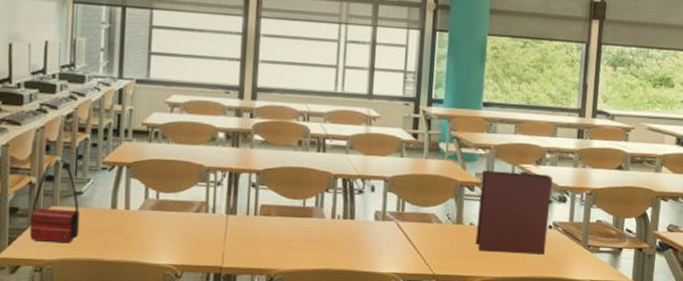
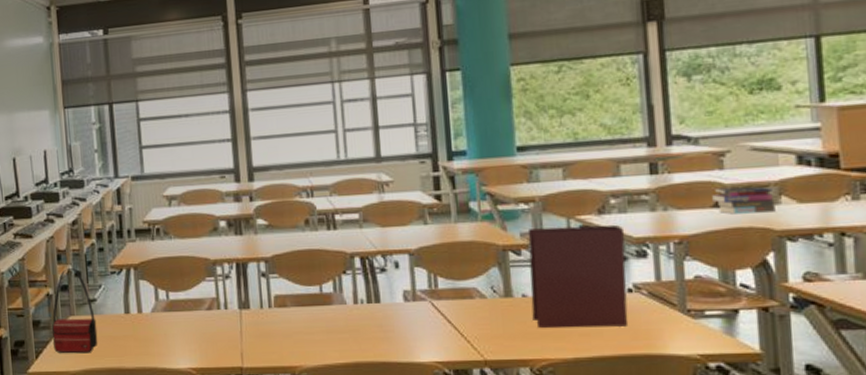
books: none [617,155,658,178] -> present [712,186,776,215]

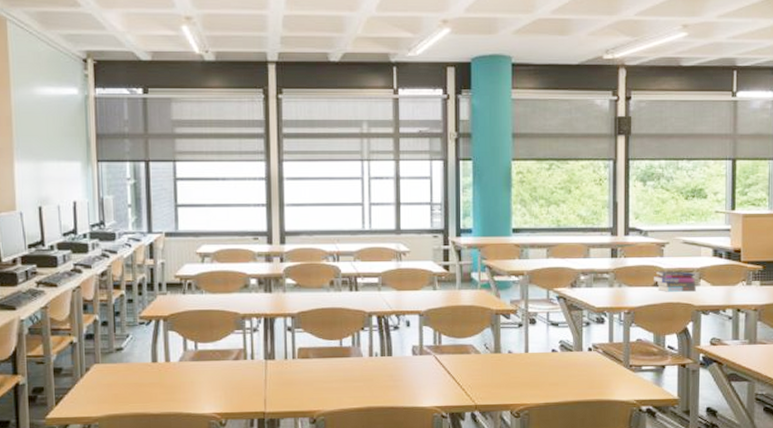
shoulder bag: present [51,268,98,354] -> none [74,318,123,400]
binder: present [527,224,628,328] -> none [515,296,590,379]

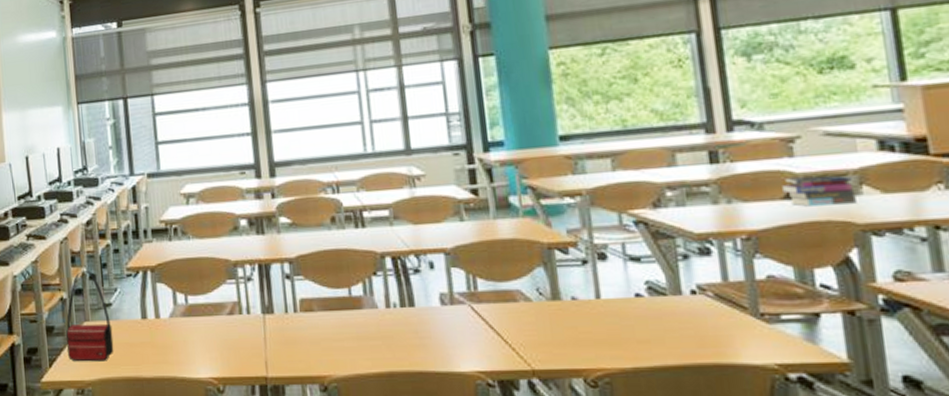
shoulder bag: none [74,318,123,400] -> present [65,271,114,362]

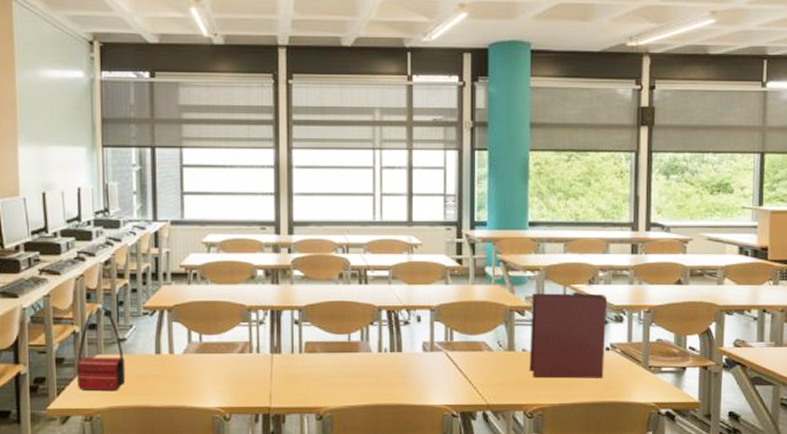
binder: none [575,219,693,334] -> present [529,293,608,379]
books: present [782,175,857,207] -> none [676,269,720,291]

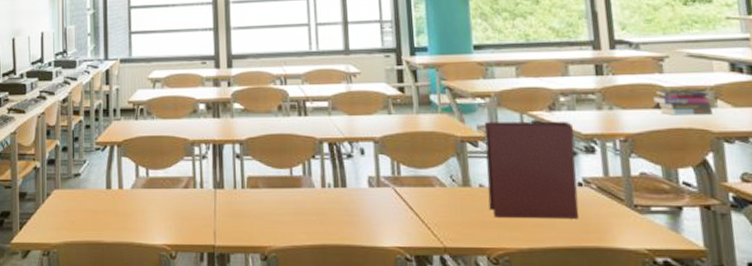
shoulder bag: present [76,307,126,392] -> none [36,143,80,226]
books: none [676,269,720,291] -> present [653,90,713,116]

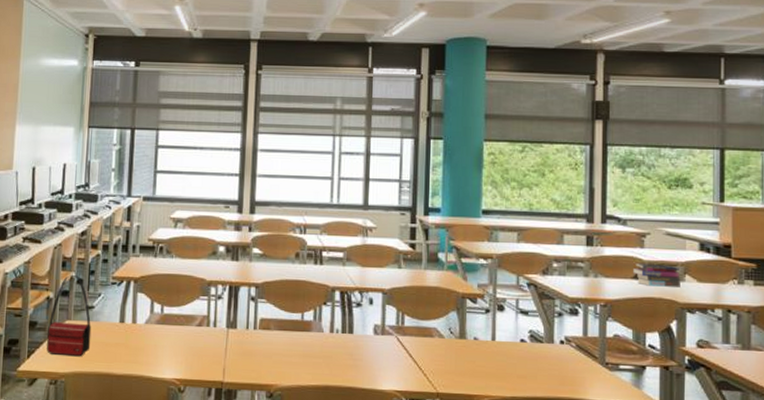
shoulder bag: none [36,143,80,226] -> present [46,275,92,357]
binder: present [484,121,579,219] -> none [481,281,562,373]

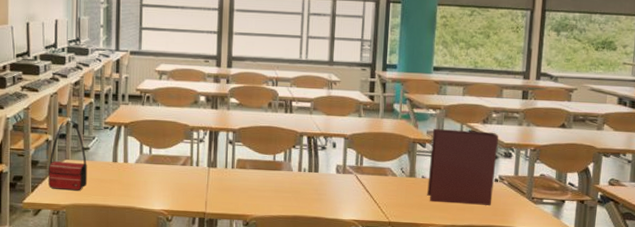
binder: none [481,281,562,373] -> present [427,129,499,205]
books: present [633,263,681,287] -> none [560,115,600,135]

